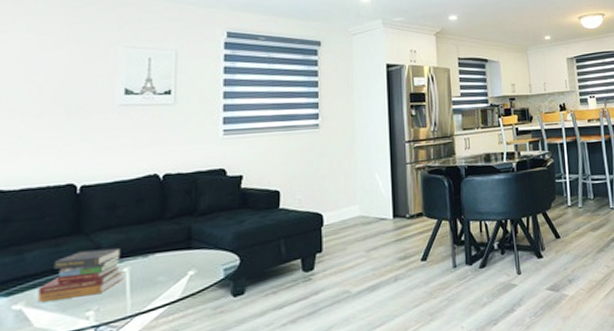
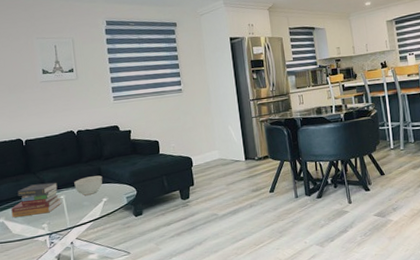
bowl: none [147,238,193,267] -> present [74,175,103,195]

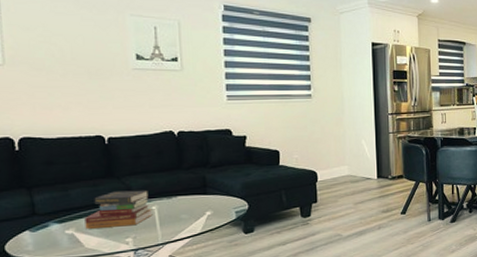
bowl: present [74,175,103,195] -> none [170,185,208,207]

